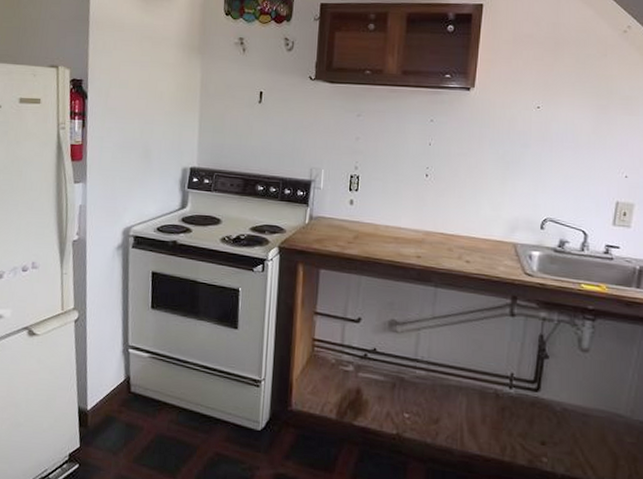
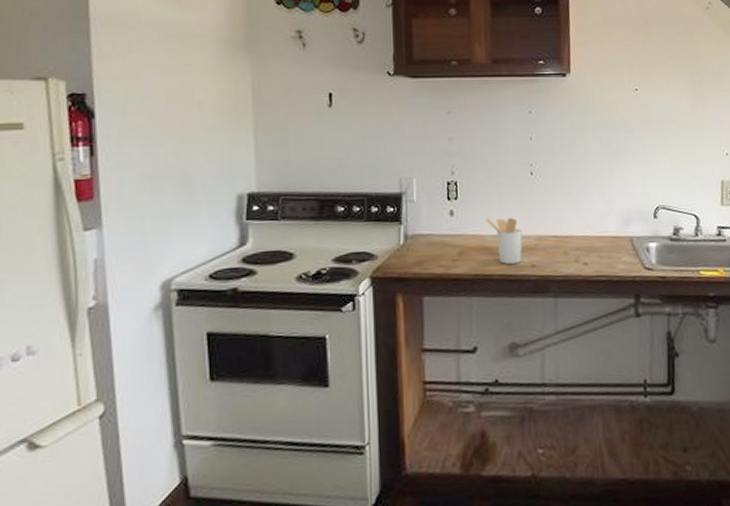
utensil holder: none [381,209,413,253] -> present [486,217,523,264]

